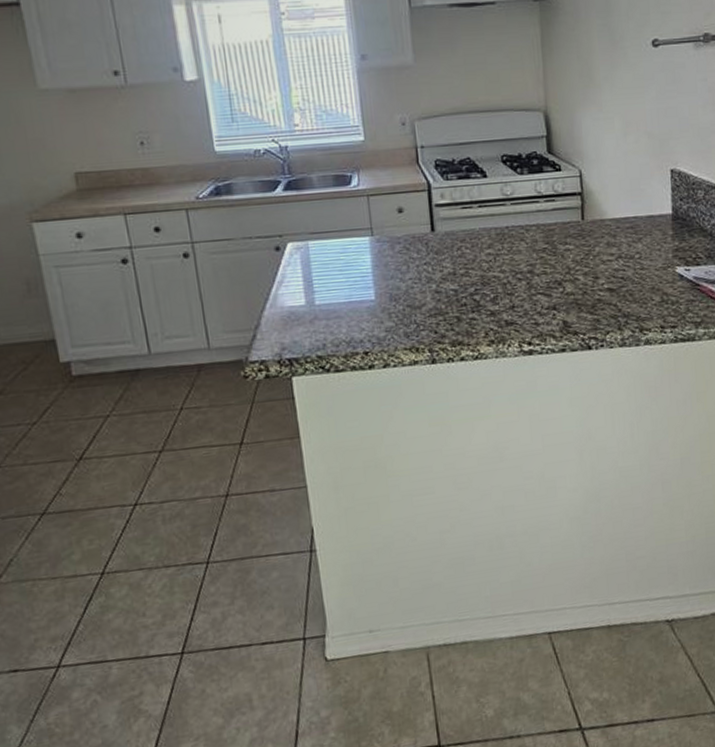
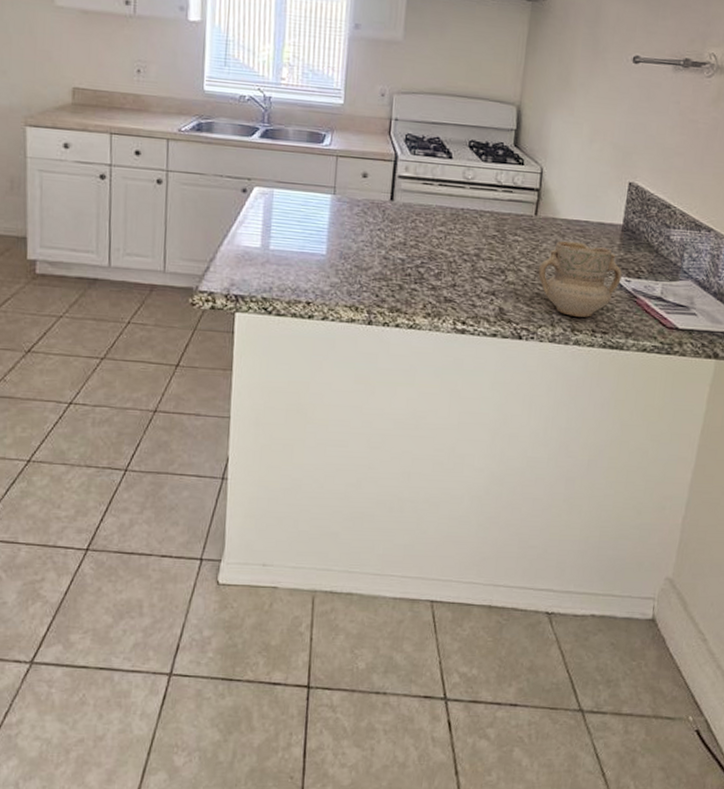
mug: none [596,239,681,316] -> present [538,241,622,317]

